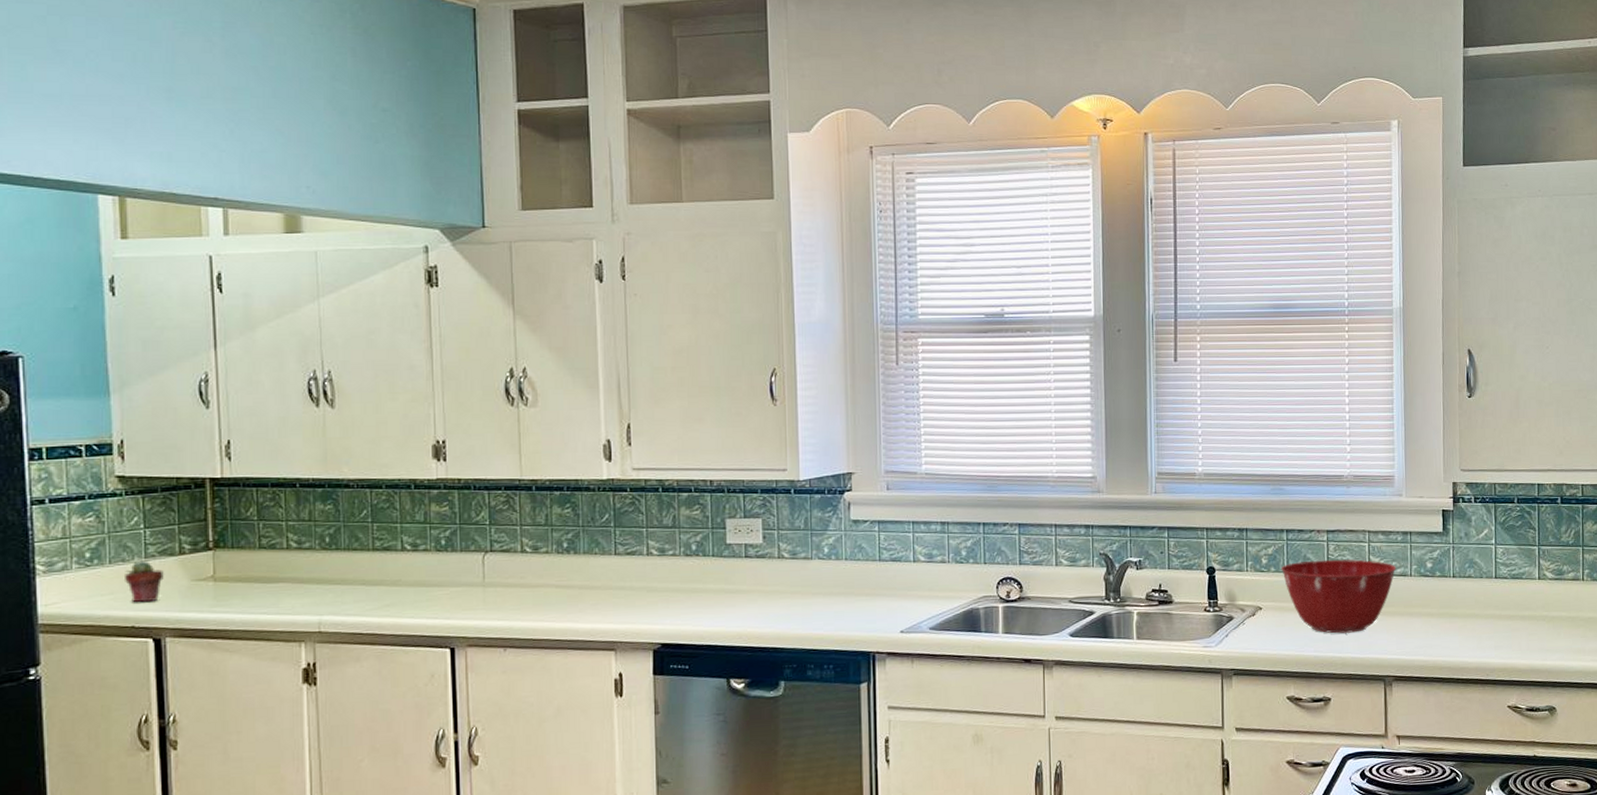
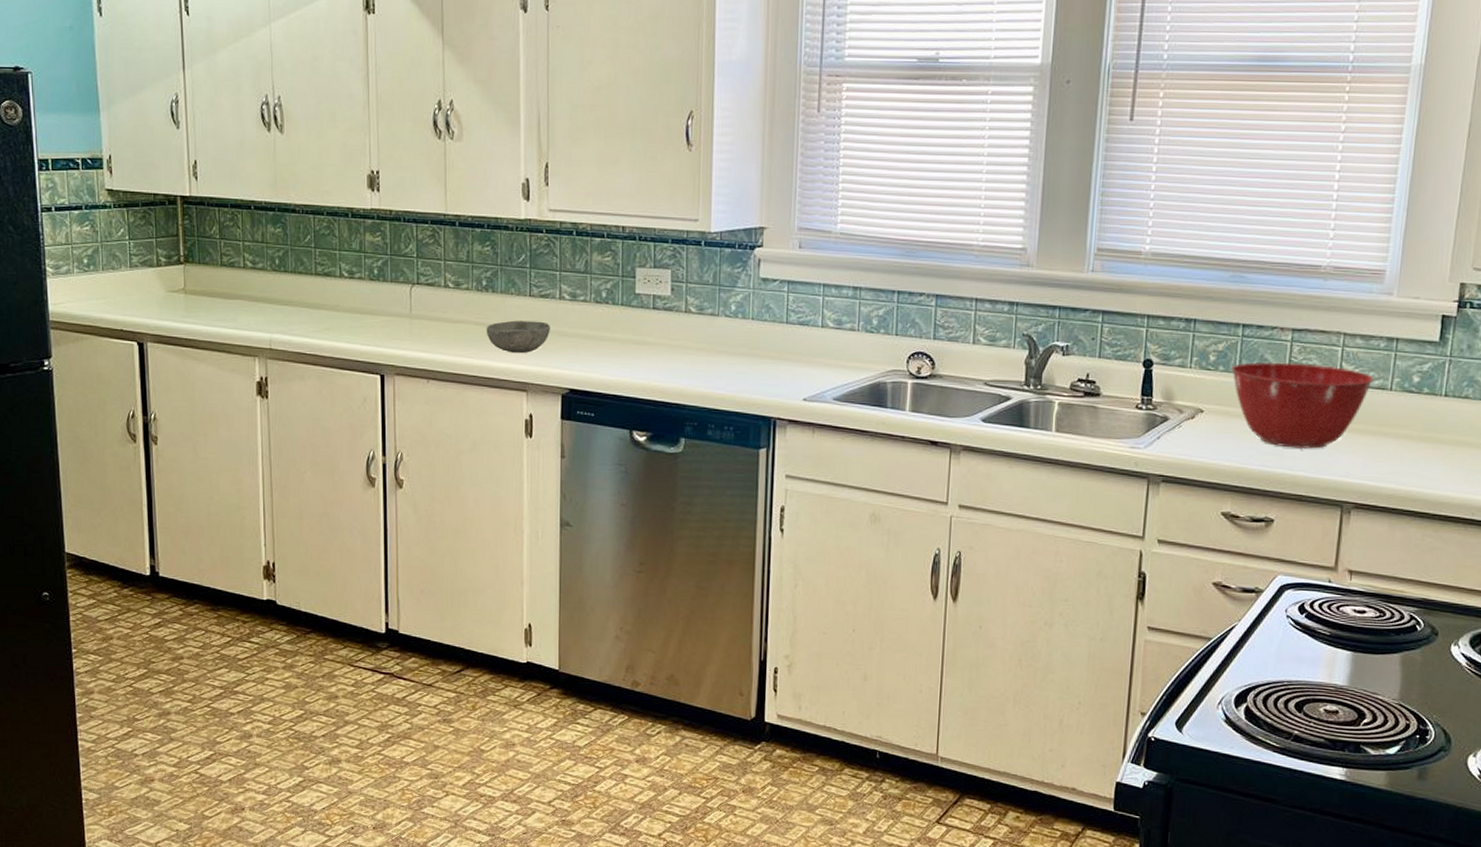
potted succulent: present [125,560,164,602] -> none [114,269,145,308]
bowl: none [568,578,638,613] -> present [486,320,550,354]

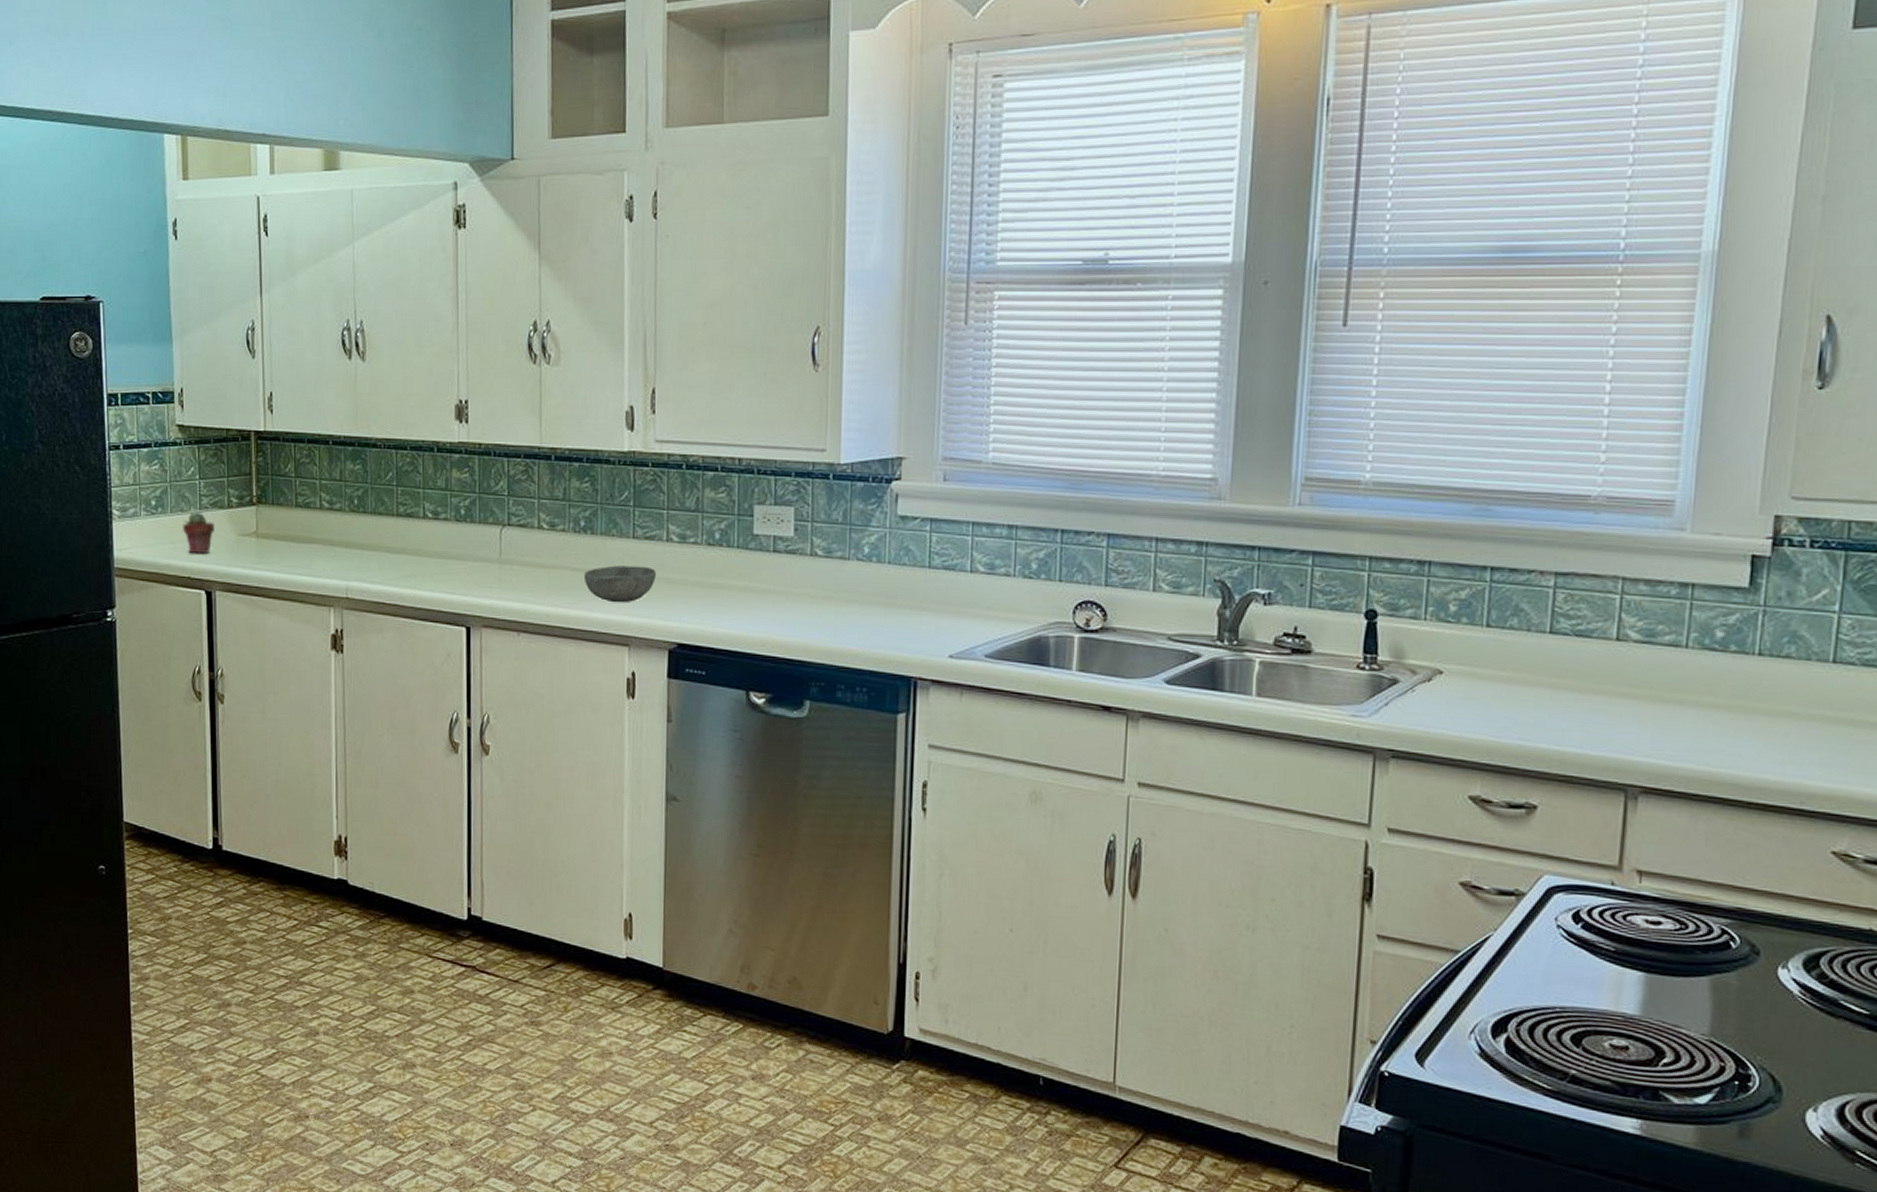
potted succulent: none [114,269,145,308] -> present [183,511,215,553]
mixing bowl: present [1230,362,1374,449] -> none [1476,613,1664,720]

